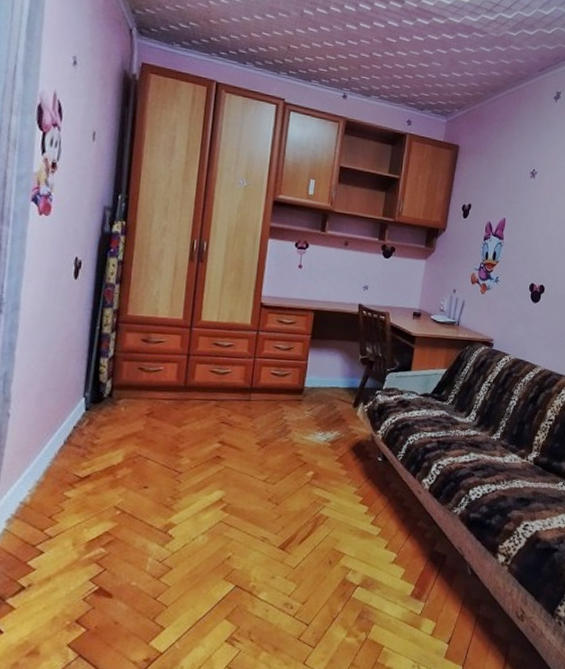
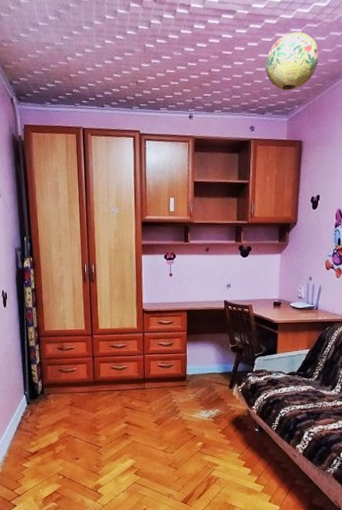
paper lantern: none [428,36,483,93] -> present [265,32,319,91]

